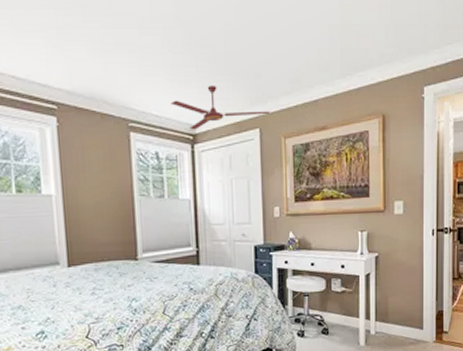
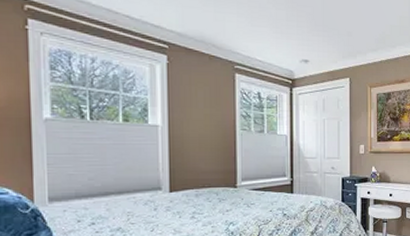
ceiling fan: present [170,85,271,130] -> none [273,39,359,76]

